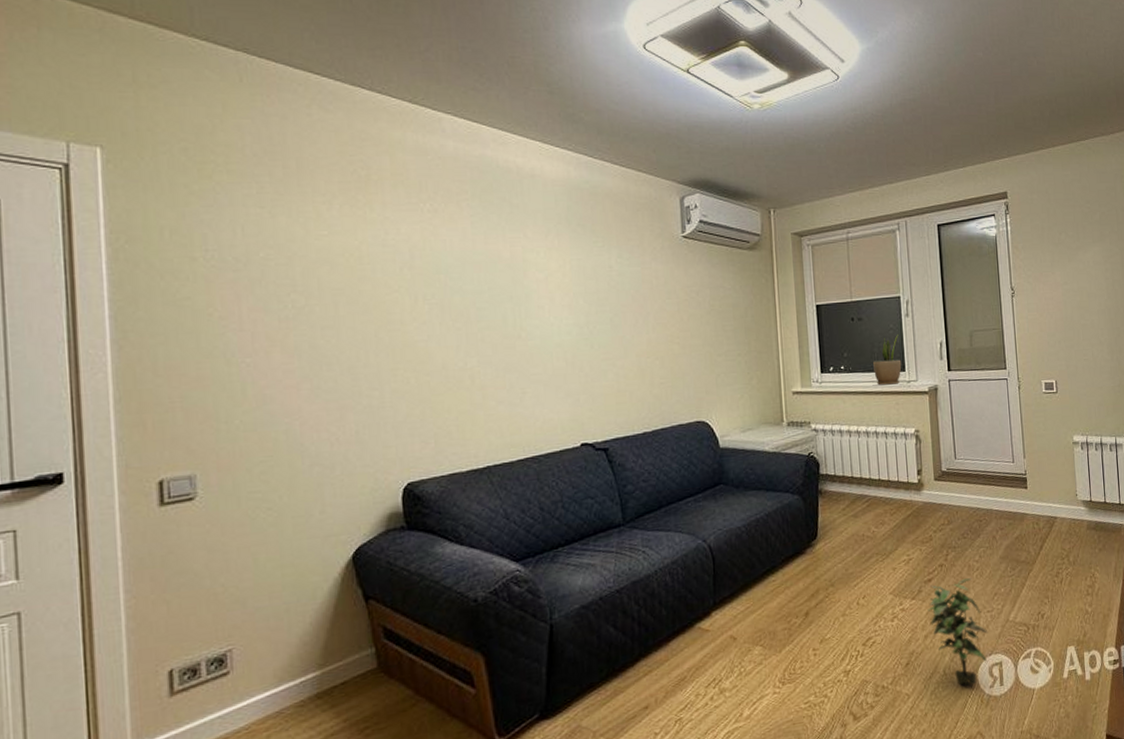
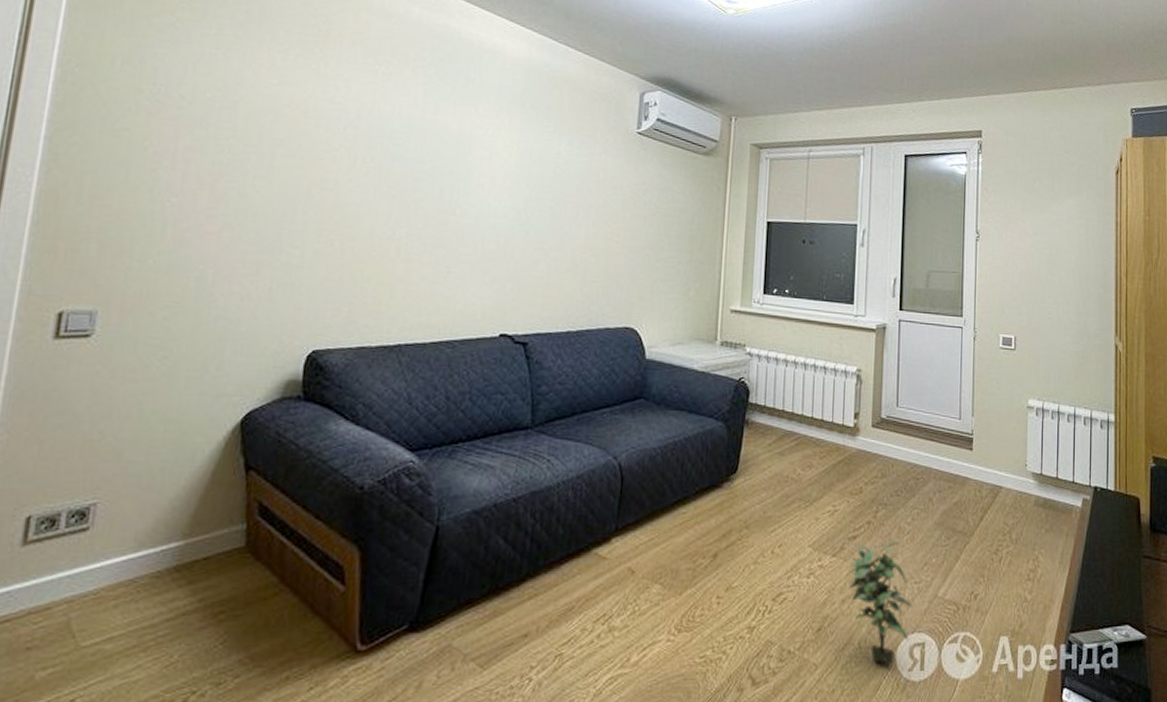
potted plant: present [873,335,902,386] -> none [820,264,851,317]

